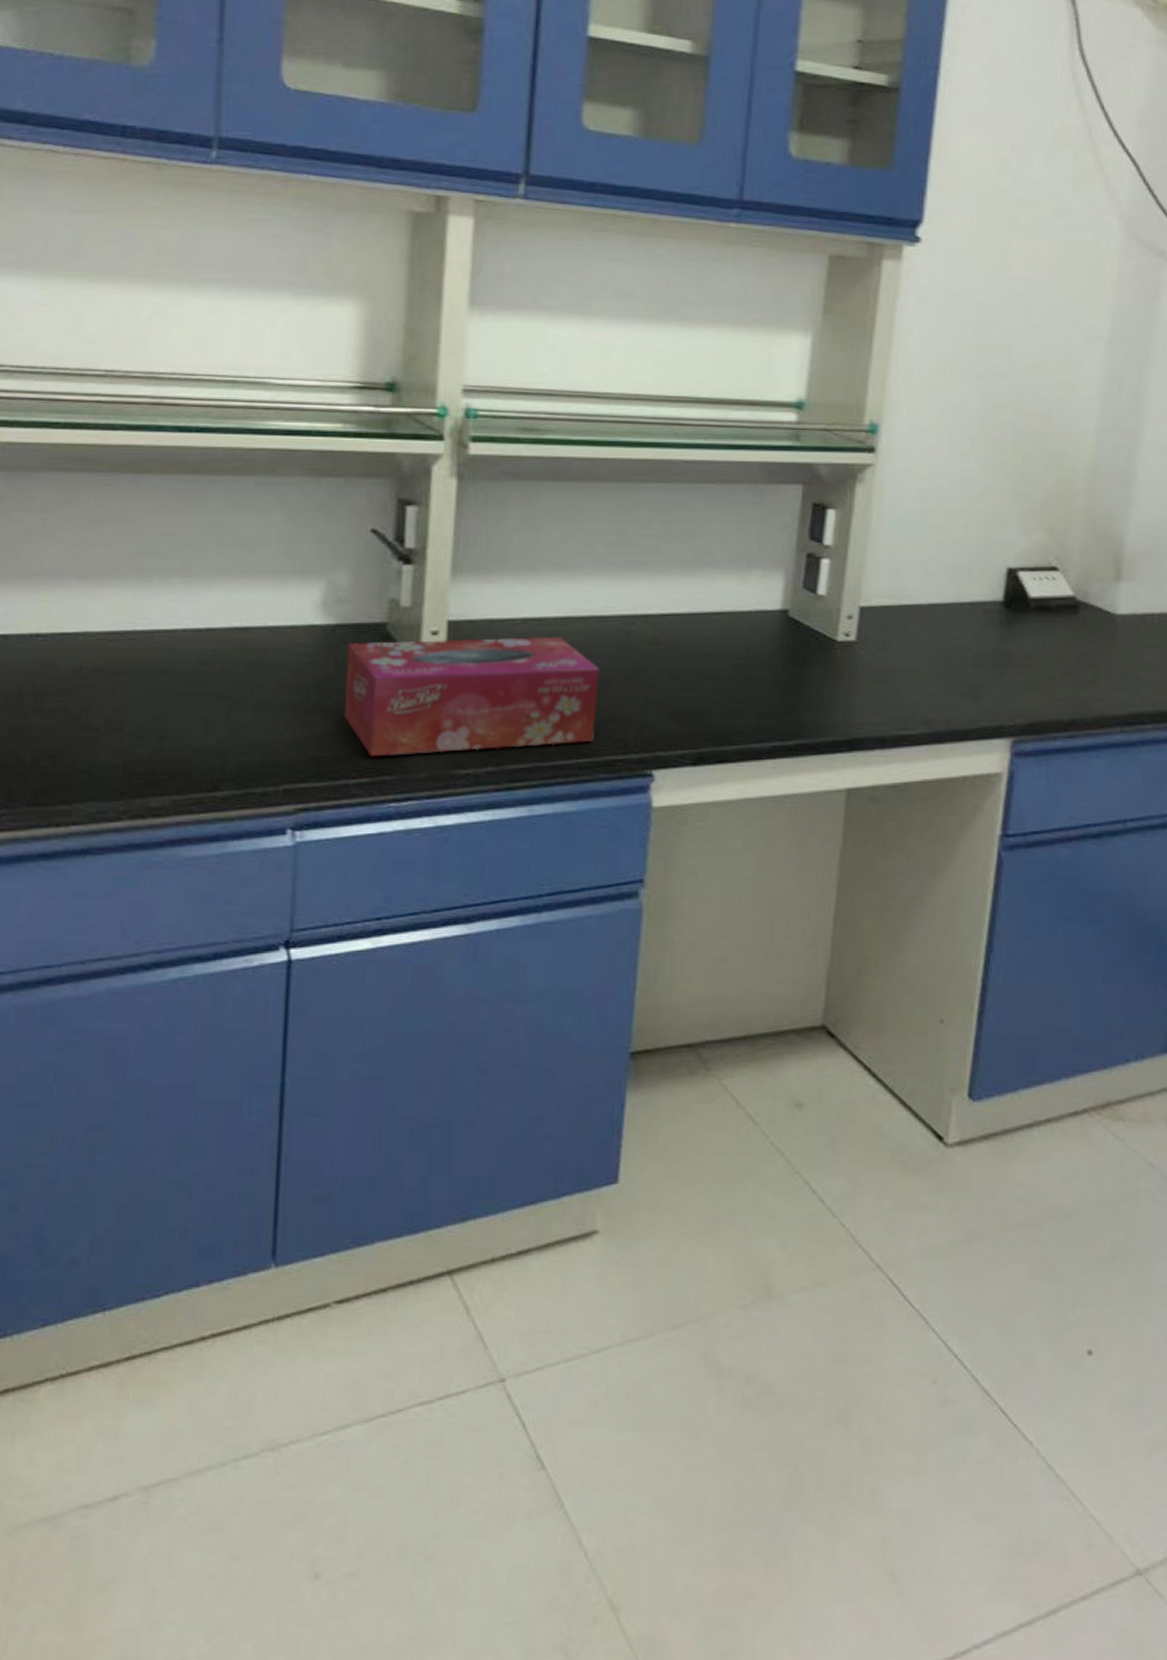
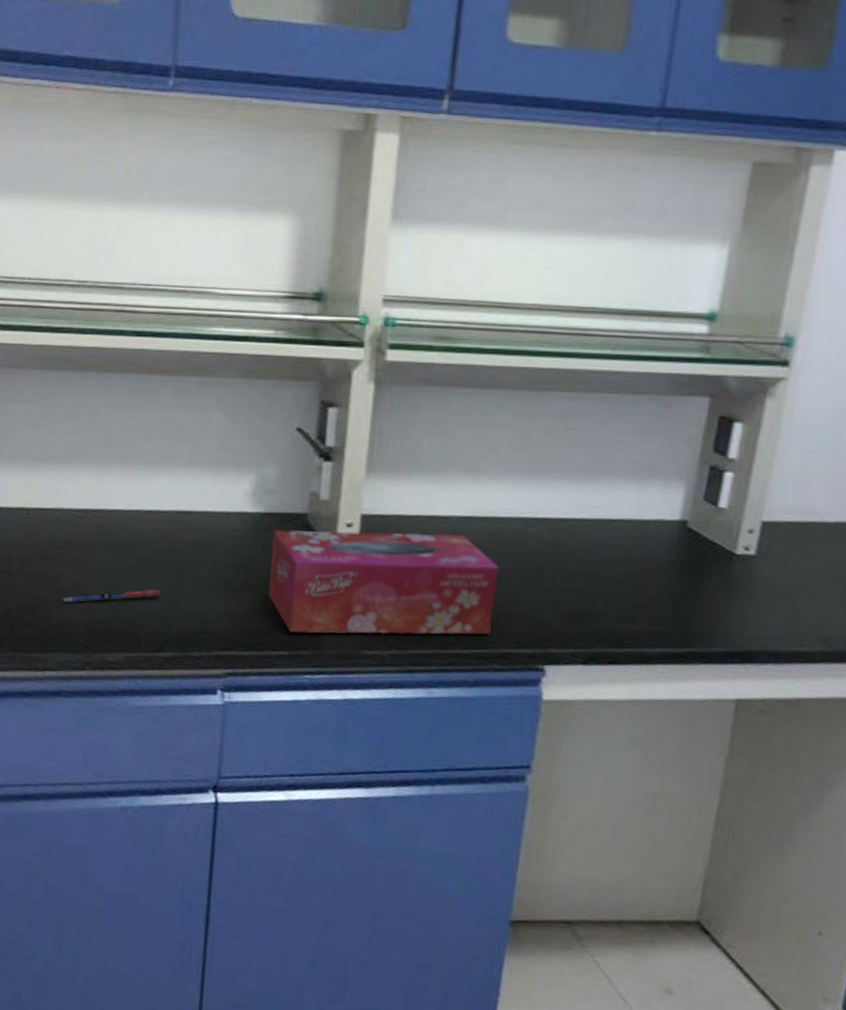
pen: none [90,719,215,742] -> present [62,589,161,603]

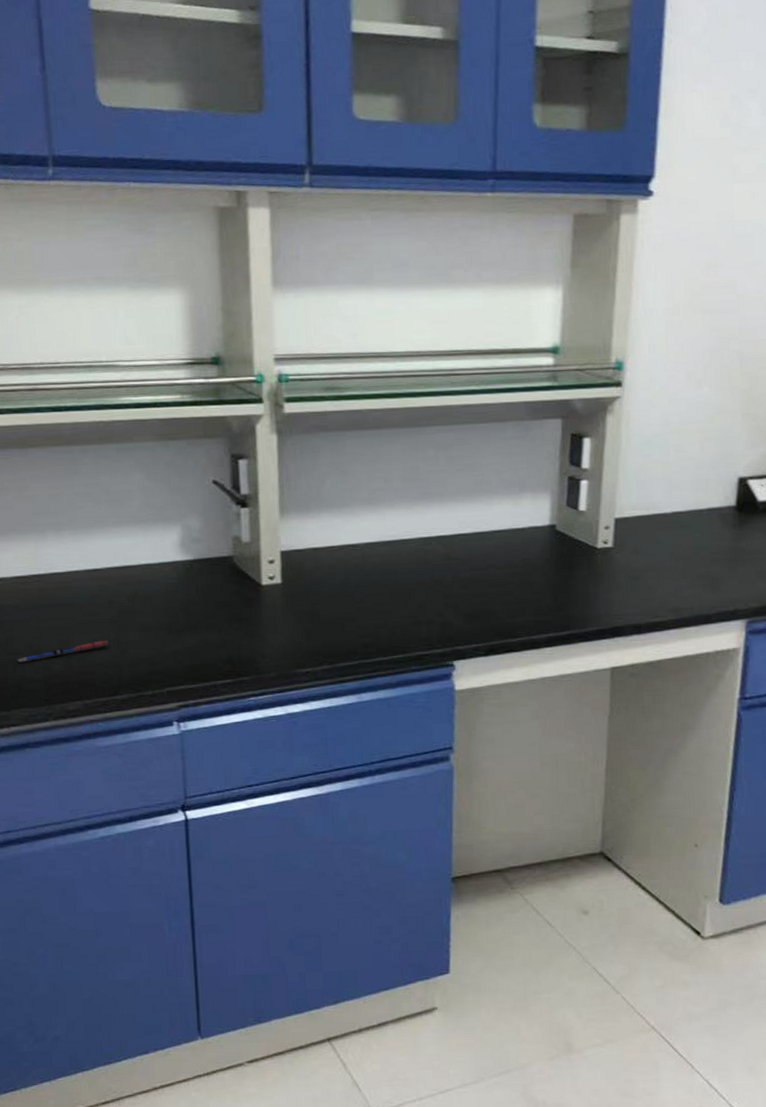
tissue box: present [269,529,499,635] -> none [204,559,405,663]

